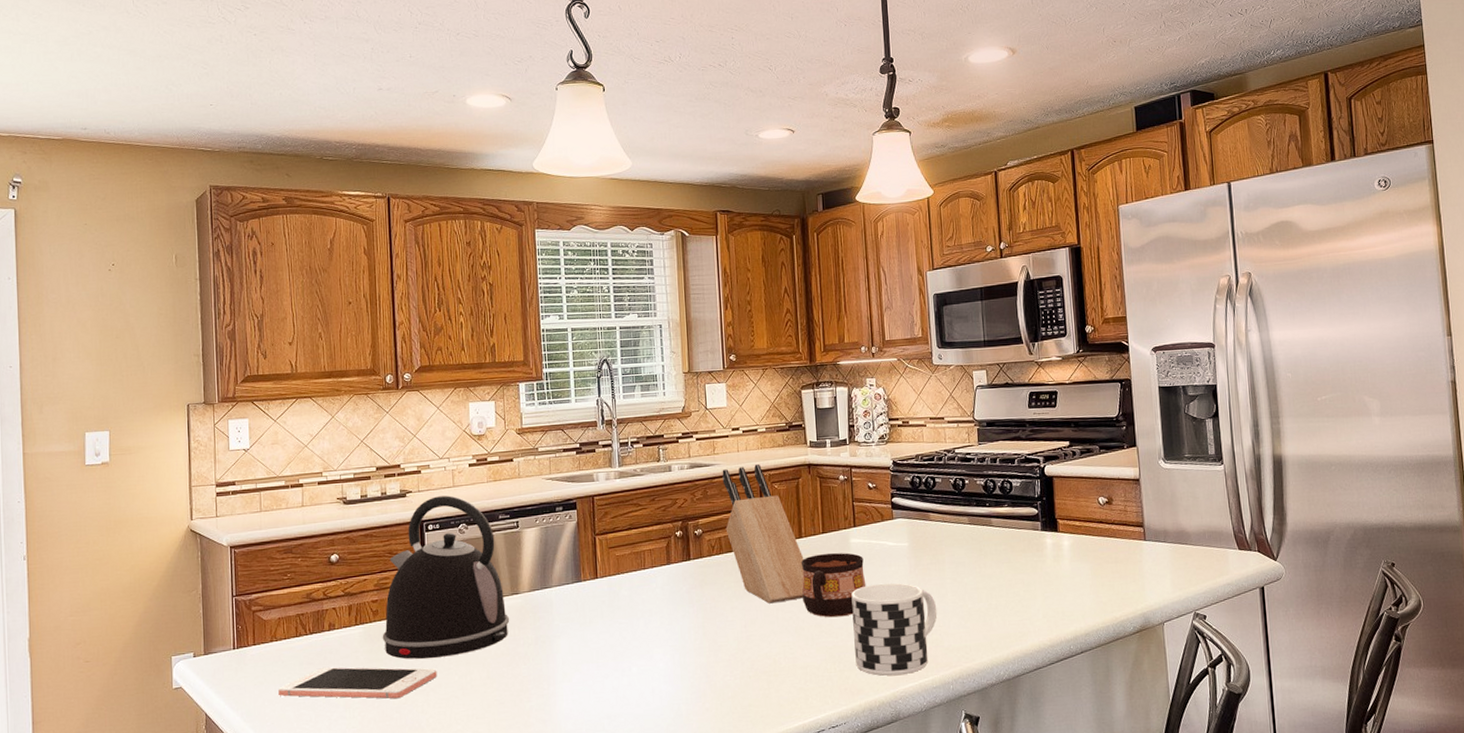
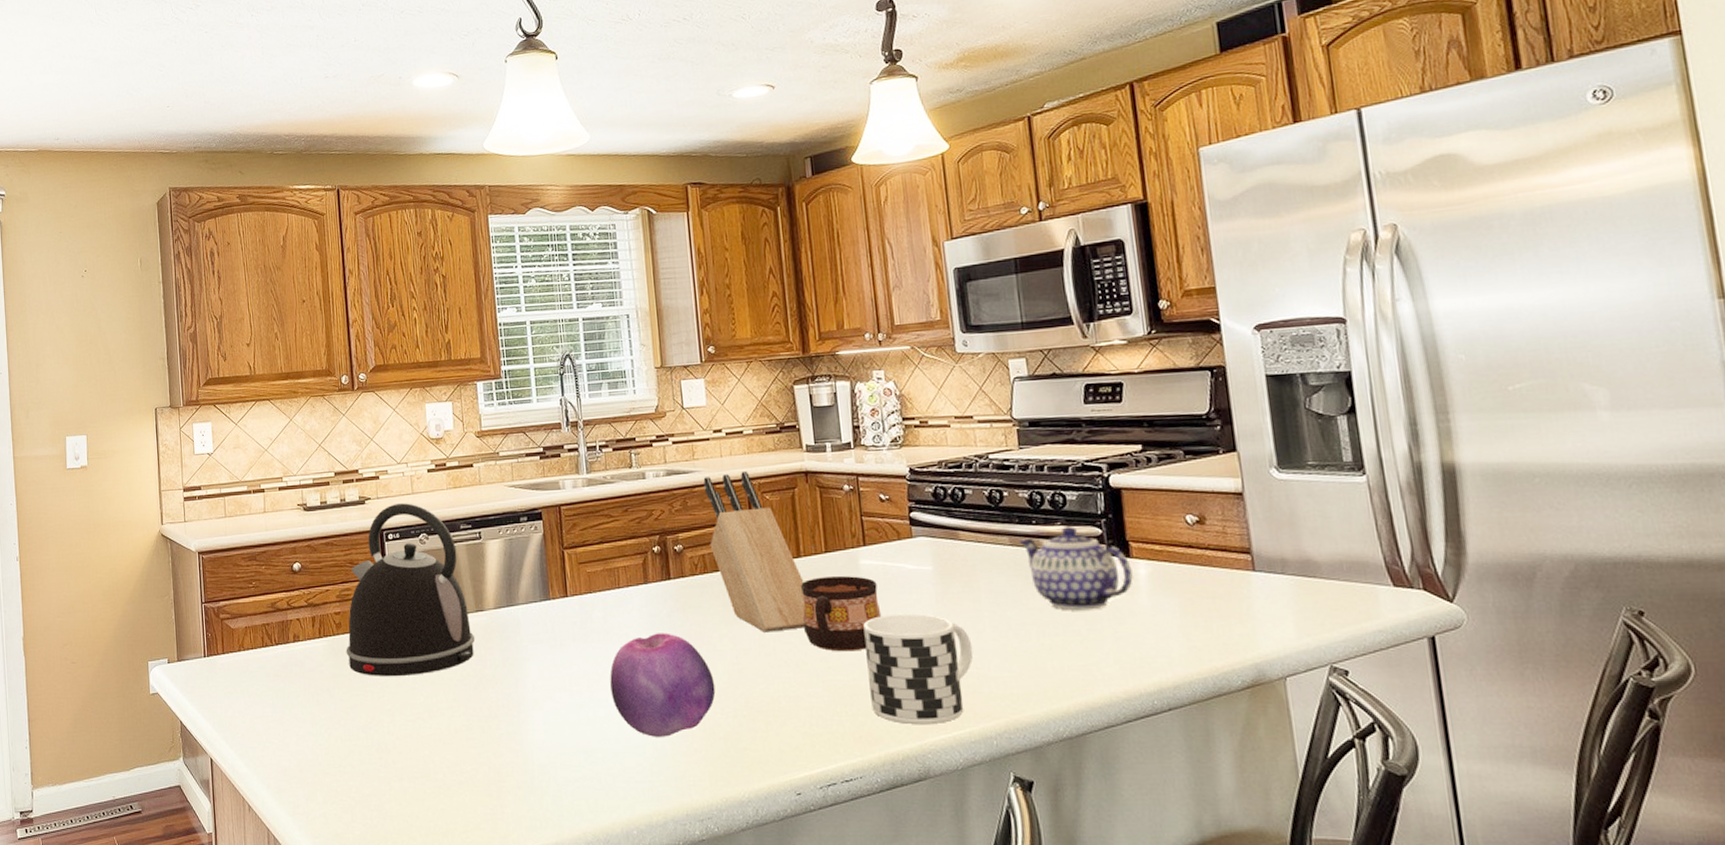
cell phone: present [278,667,437,699] -> none [247,680,402,718]
fruit: none [633,607,726,700] -> present [610,633,716,737]
teapot: none [975,508,1059,576] -> present [1019,526,1133,610]

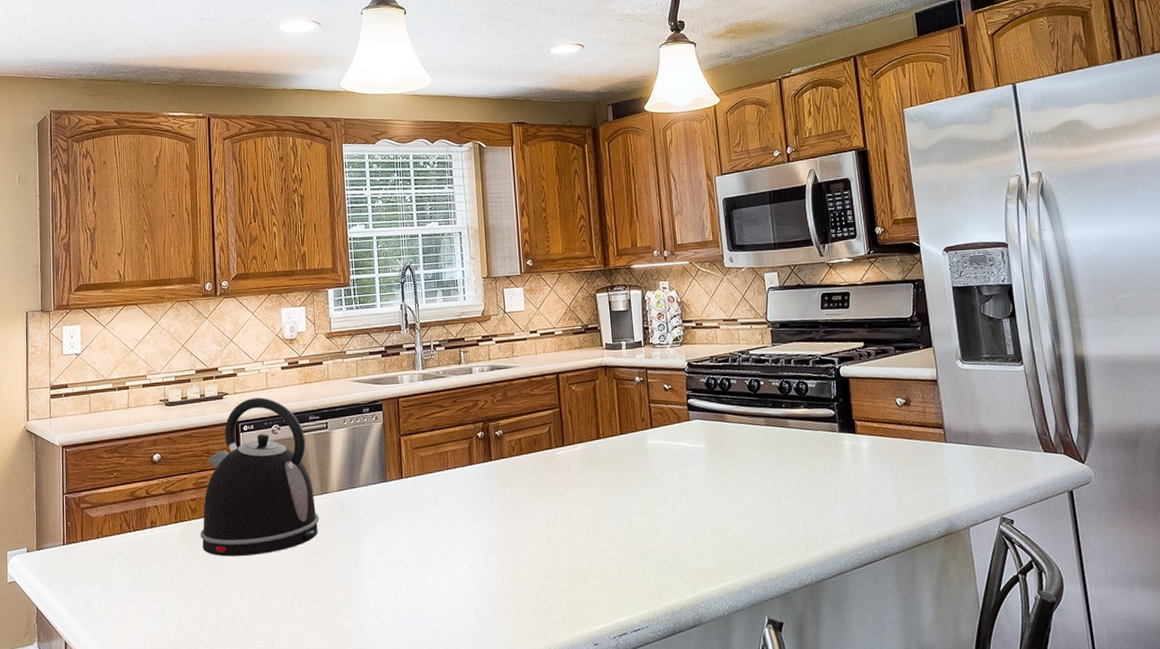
fruit: present [610,633,716,737] -> none [438,507,528,601]
knife block: present [703,470,806,632] -> none [521,365,603,505]
cup: present [800,576,882,652] -> none [599,454,665,519]
cup: present [863,613,974,725] -> none [650,484,737,579]
teapot: present [1019,526,1133,610] -> none [772,409,858,478]

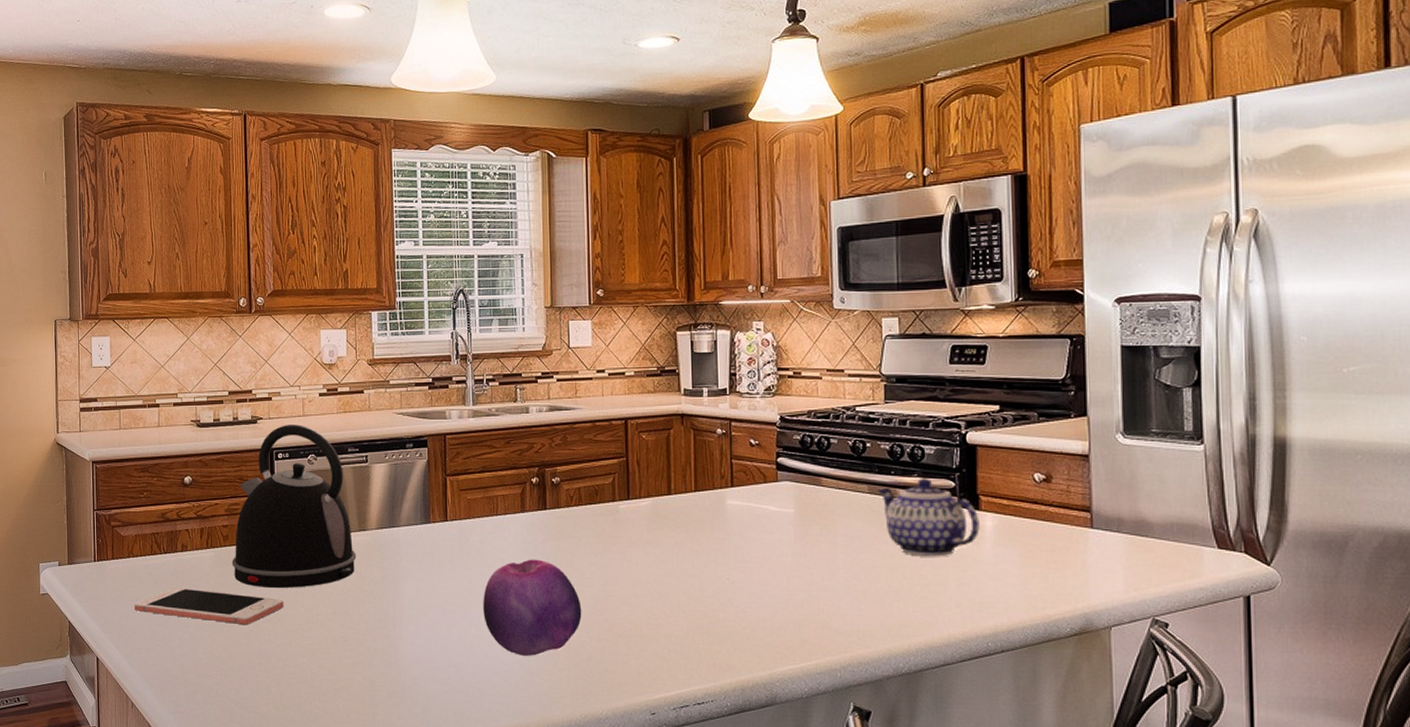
cell phone: none [104,563,251,596] -> present [134,588,284,625]
fruit: none [438,507,528,601] -> present [483,559,582,656]
teapot: none [772,409,858,478] -> present [877,479,980,556]

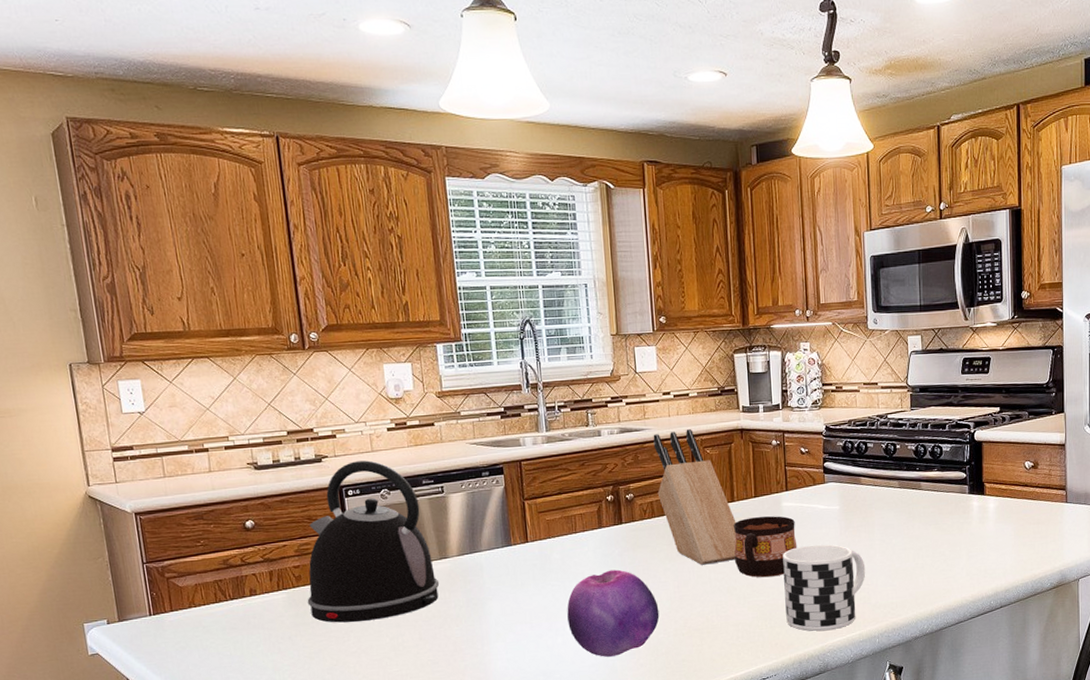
cell phone: present [134,588,284,625] -> none [202,631,368,661]
knife block: none [584,410,672,563] -> present [653,428,736,565]
cup: none [668,514,743,585] -> present [733,516,798,578]
cup: none [725,552,826,656] -> present [782,544,866,631]
teapot: present [877,479,980,556] -> none [905,472,985,537]

